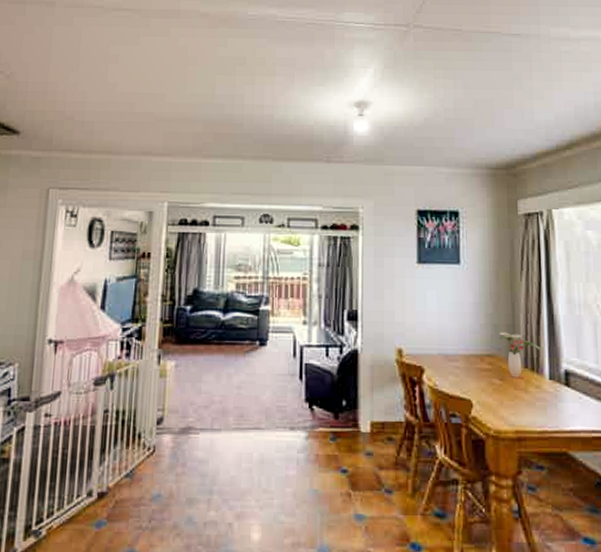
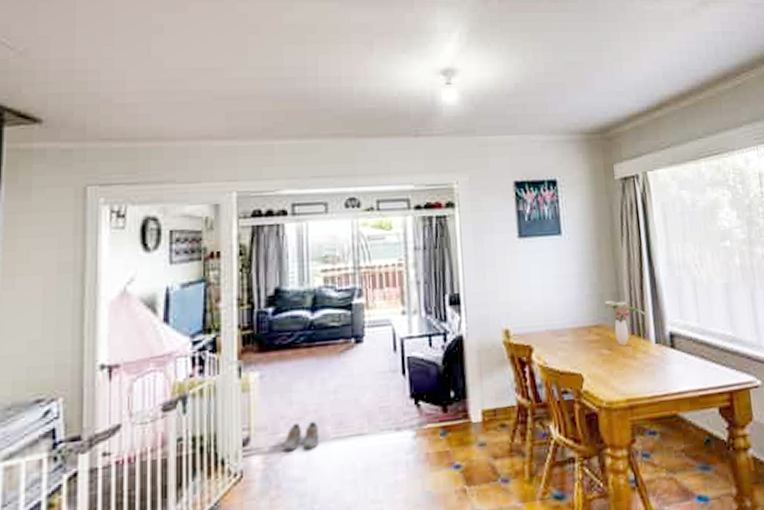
shoe: none [190,410,222,434] -> present [283,420,319,451]

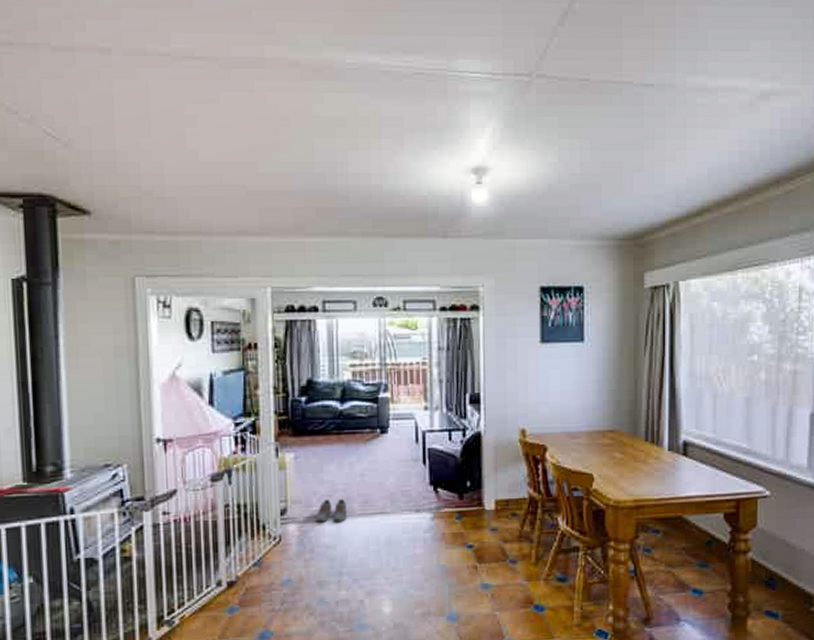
flower arrangement: present [604,300,645,346] -> none [621,408,661,451]

